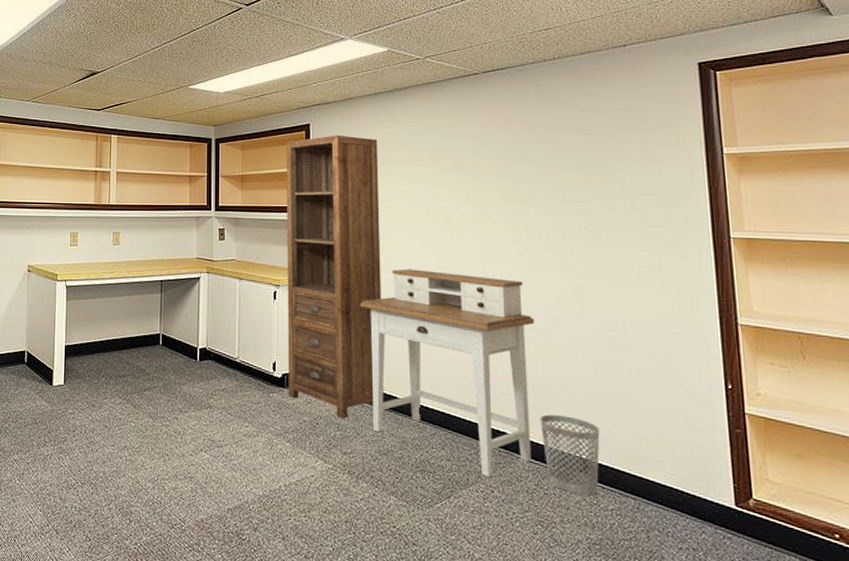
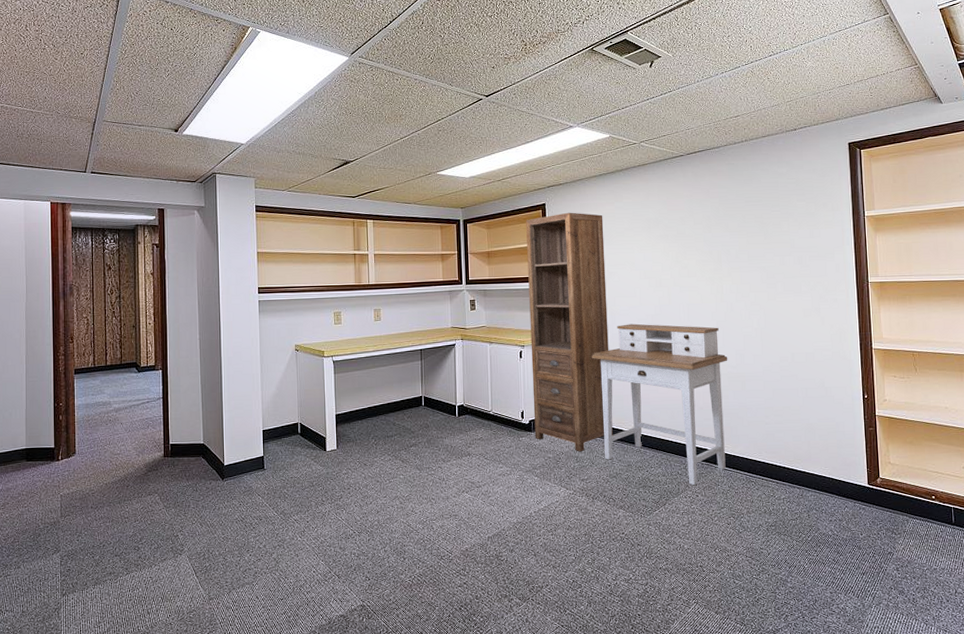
wastebasket: present [540,414,600,495] -> none [732,431,776,490]

